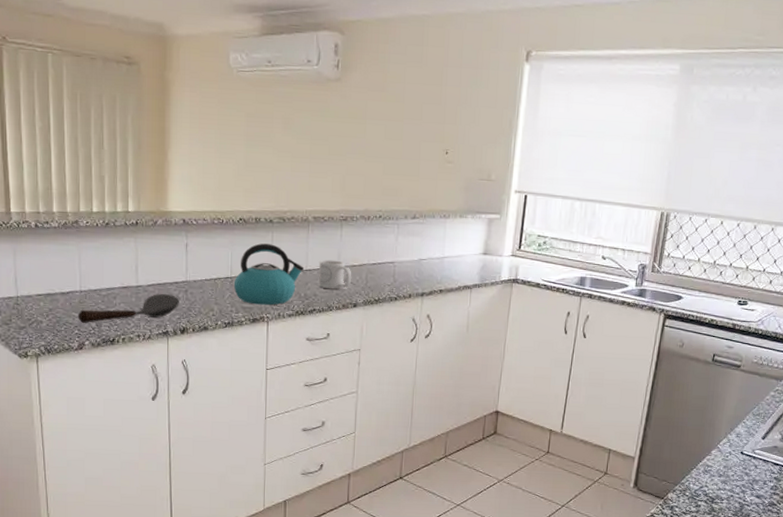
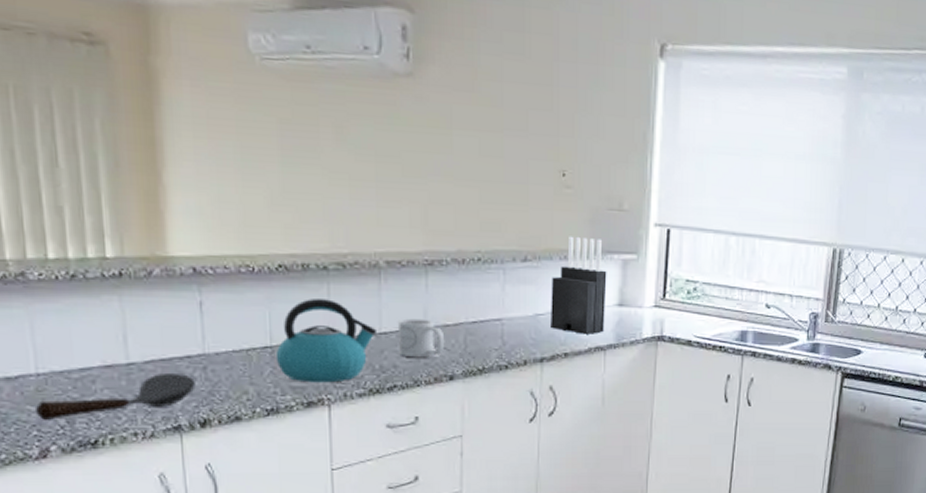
knife block: none [430,200,476,276] -> present [551,236,607,334]

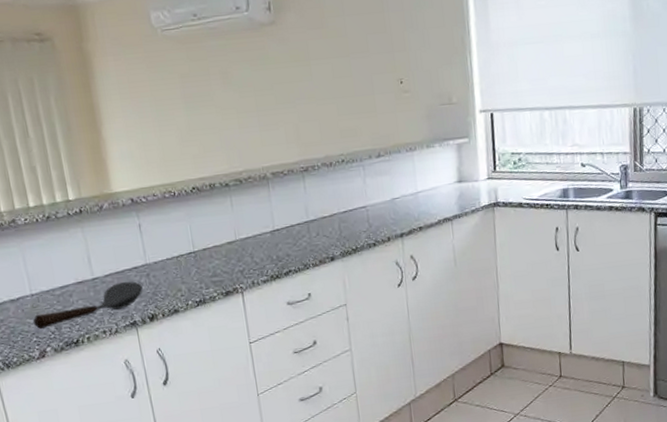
kettle: present [275,299,378,383] -> none [198,209,272,277]
mug: present [397,318,445,358] -> none [285,214,324,247]
knife block: present [551,236,607,334] -> none [401,130,449,210]

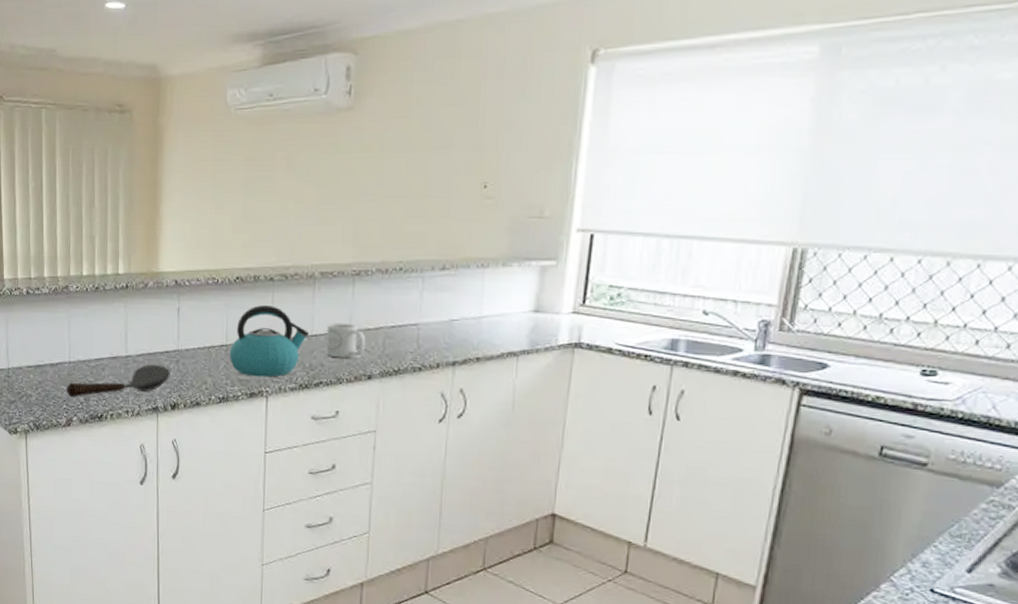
kettle: none [198,209,272,277] -> present [229,305,310,377]
mug: none [285,214,324,247] -> present [325,322,366,358]

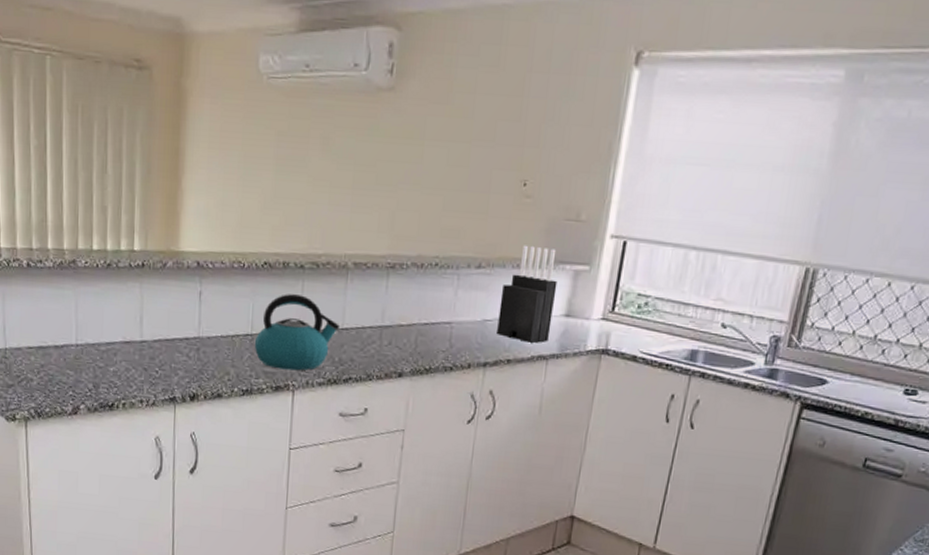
spoon: present [66,364,170,397] -> none [72,351,190,384]
mug: present [325,322,366,358] -> none [356,316,398,354]
knife block: none [464,244,524,340] -> present [497,245,558,343]

